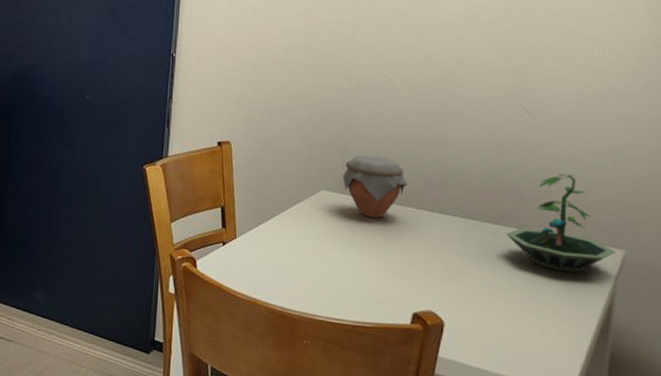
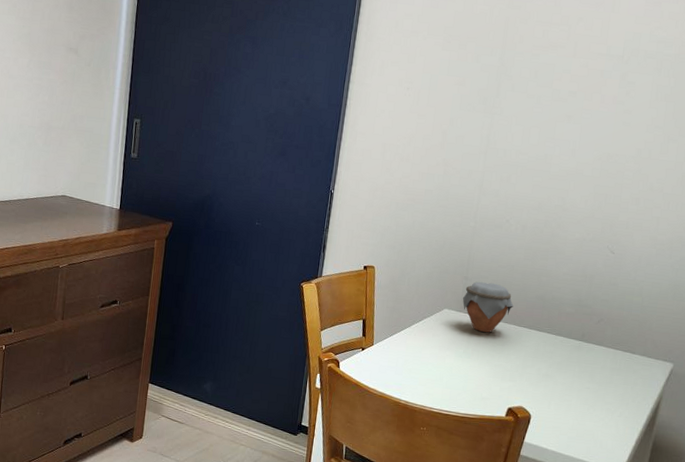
terrarium: present [506,174,616,273] -> none [585,303,667,381]

